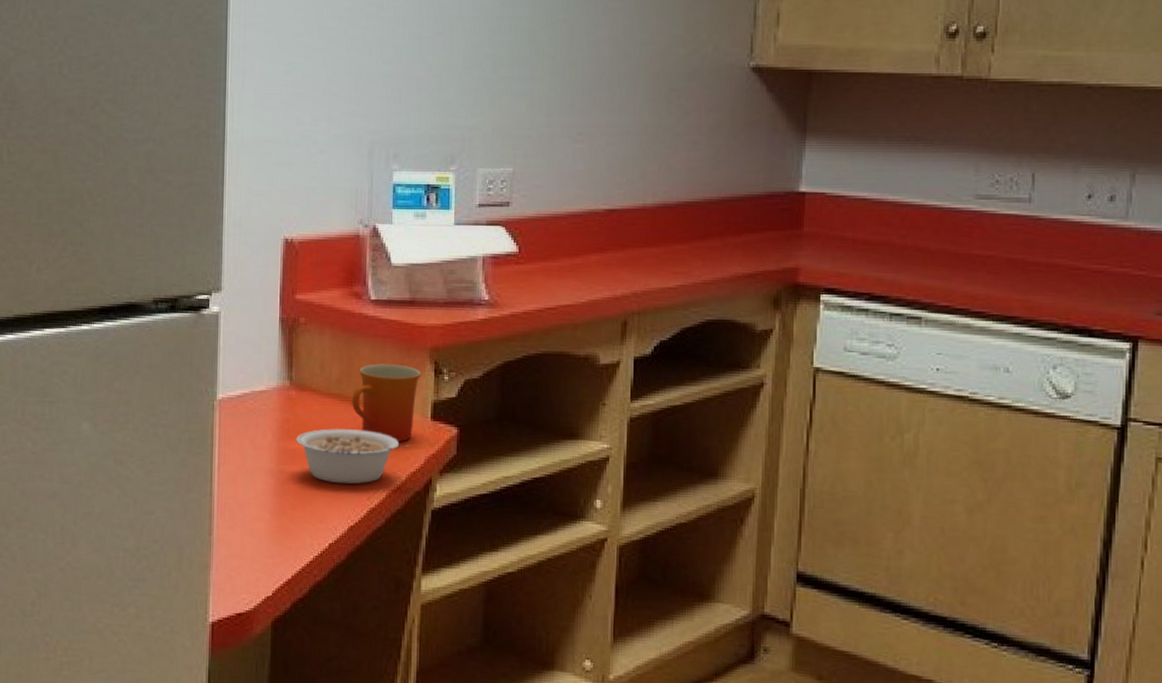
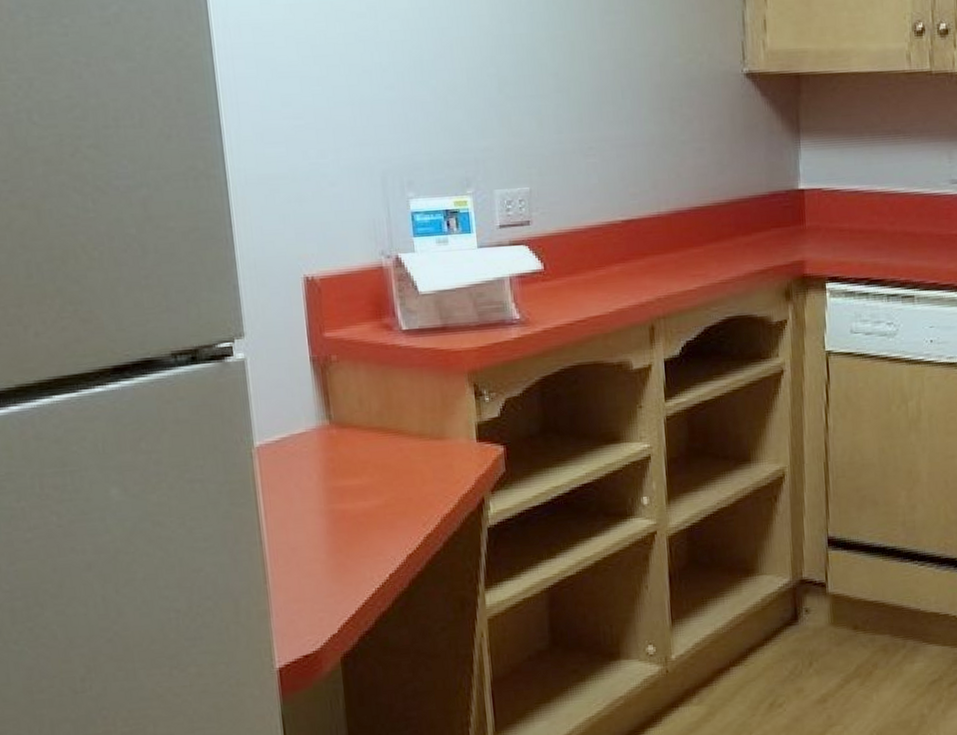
legume: present [296,428,411,485] -> none [342,459,460,515]
mug: present [352,364,422,442] -> none [395,391,462,466]

